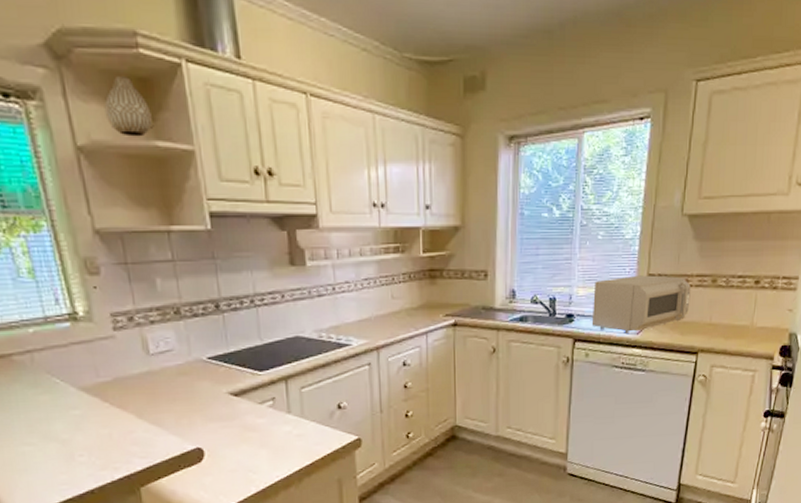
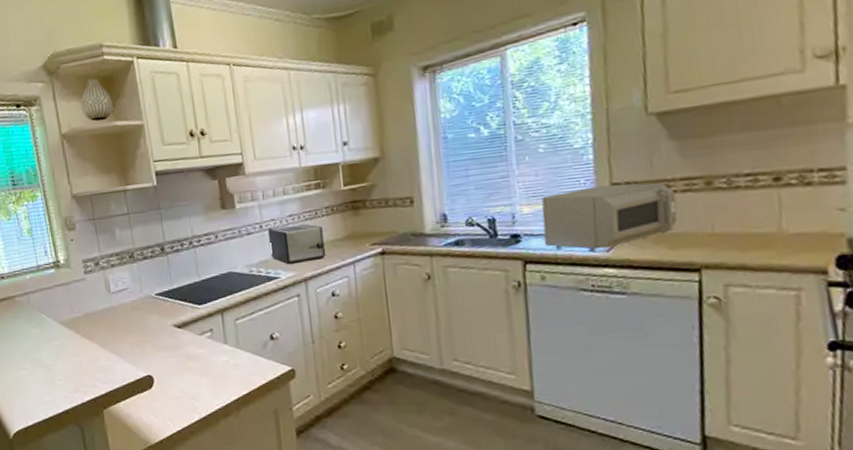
toaster: none [342,289,399,332] -> present [268,223,325,265]

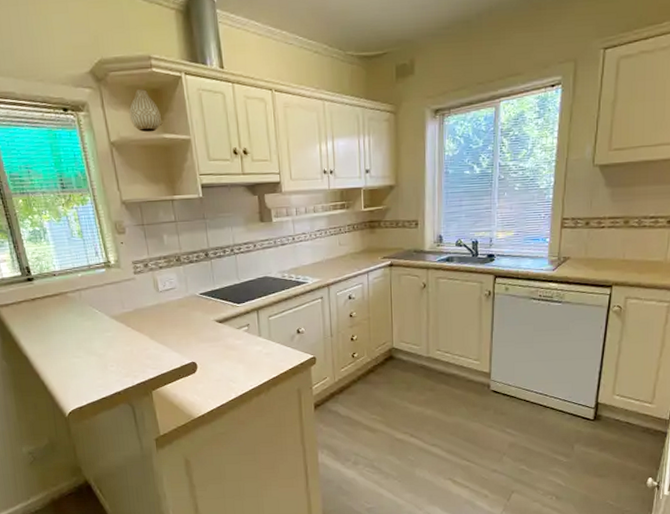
toaster: present [268,223,325,265] -> none [300,238,345,272]
microwave: present [541,182,677,253] -> none [510,219,604,271]

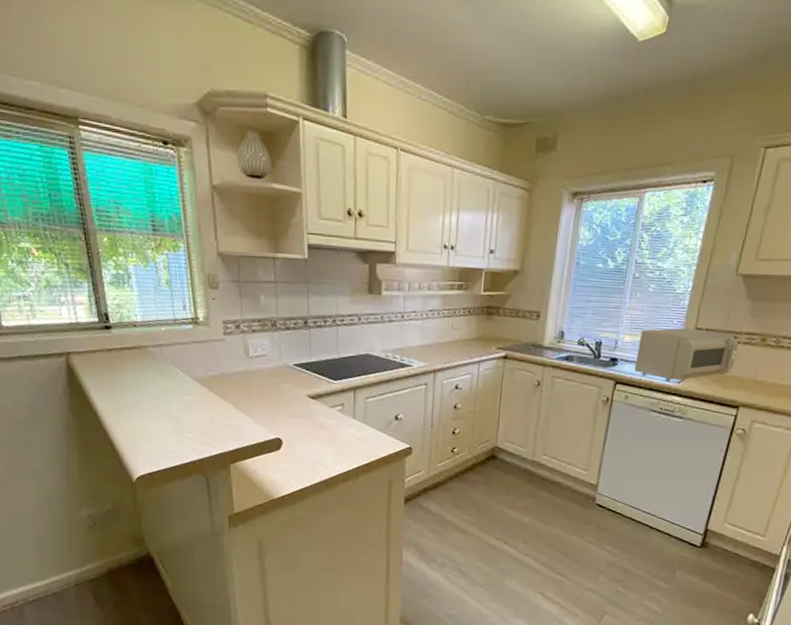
microwave: none [510,219,604,271] -> present [634,328,739,383]

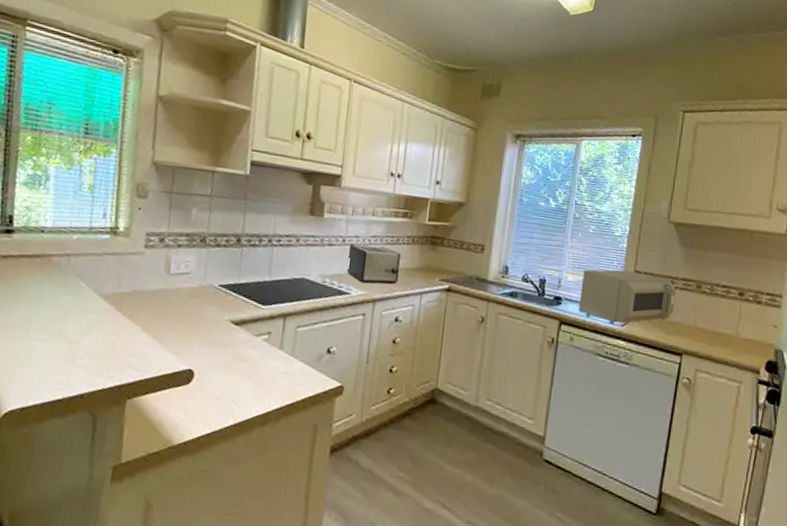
vase: present [236,130,271,180] -> none [187,49,224,96]
toaster: none [408,319,458,356] -> present [347,244,401,284]

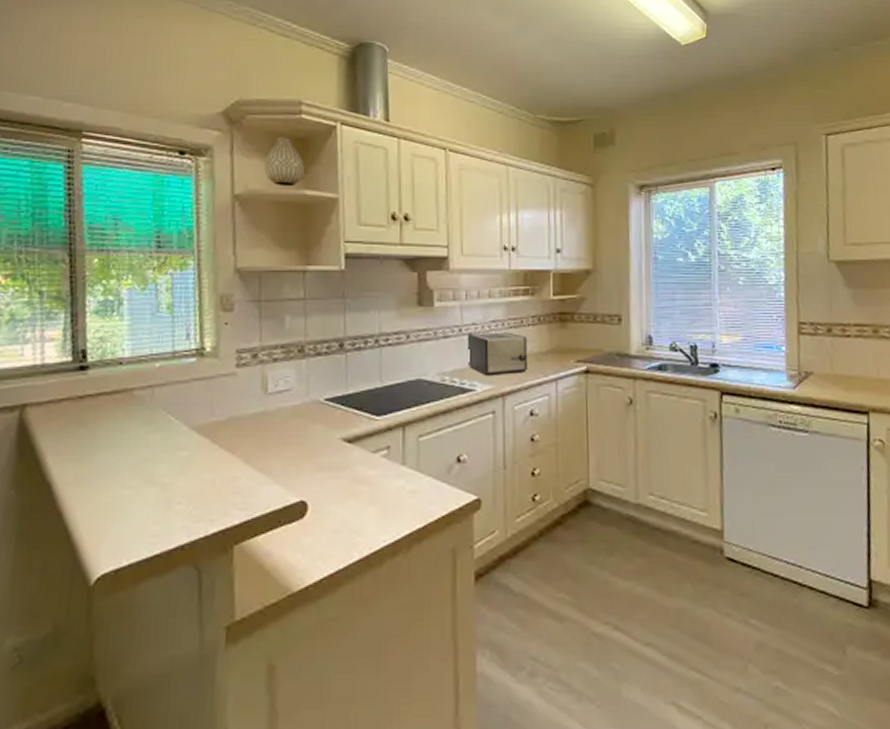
vase: none [187,49,224,96] -> present [263,137,304,187]
microwave: present [578,269,676,325] -> none [739,323,851,389]

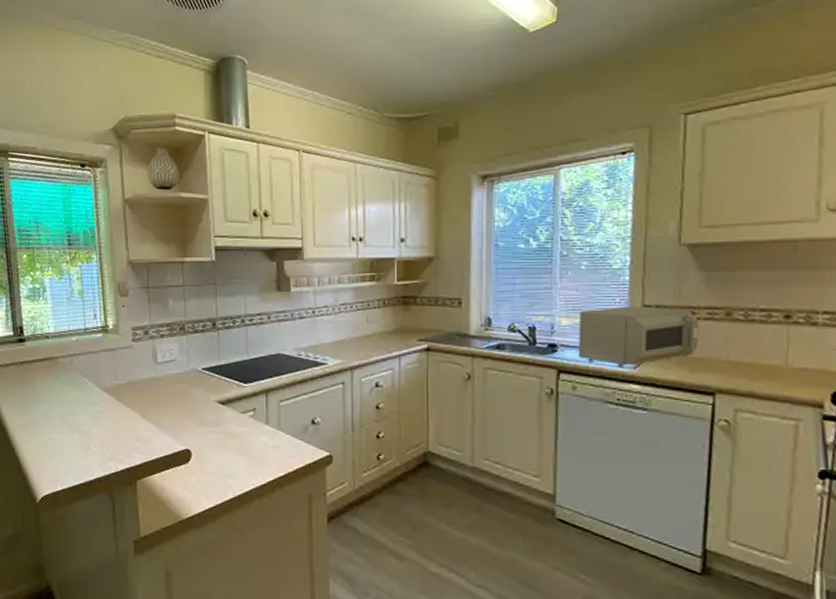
toaster: present [468,332,527,377] -> none [321,313,373,352]
microwave: none [739,323,851,389] -> present [578,306,699,369]

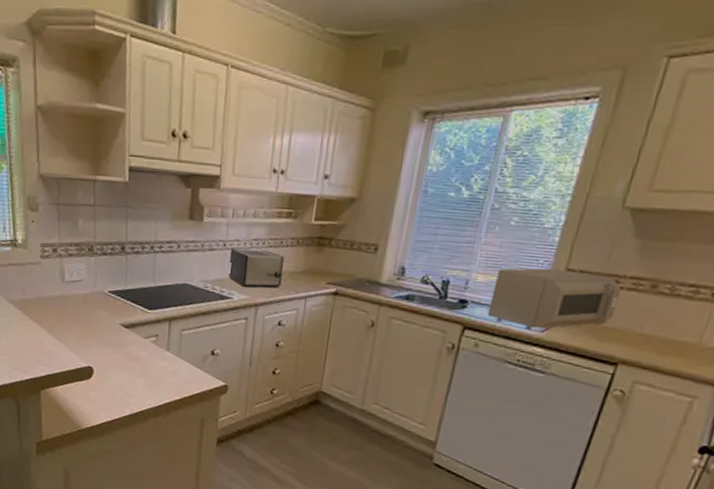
vase: present [146,147,179,191] -> none [61,49,97,100]
toaster: none [321,313,373,352] -> present [229,248,284,288]

